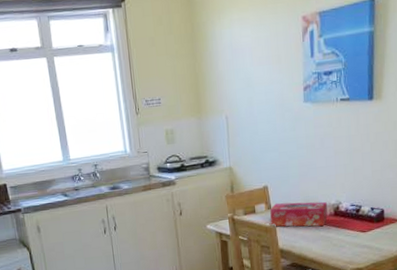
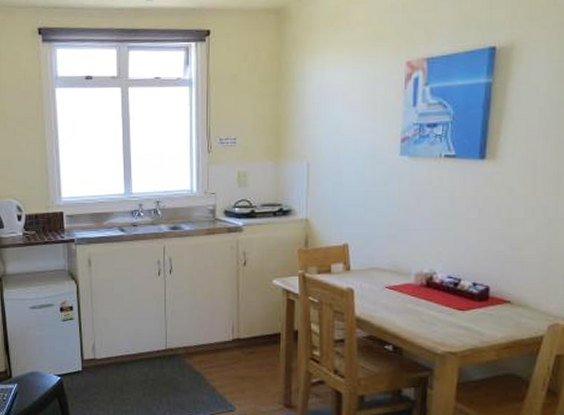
tissue box: present [270,201,328,227] -> none [347,264,418,298]

